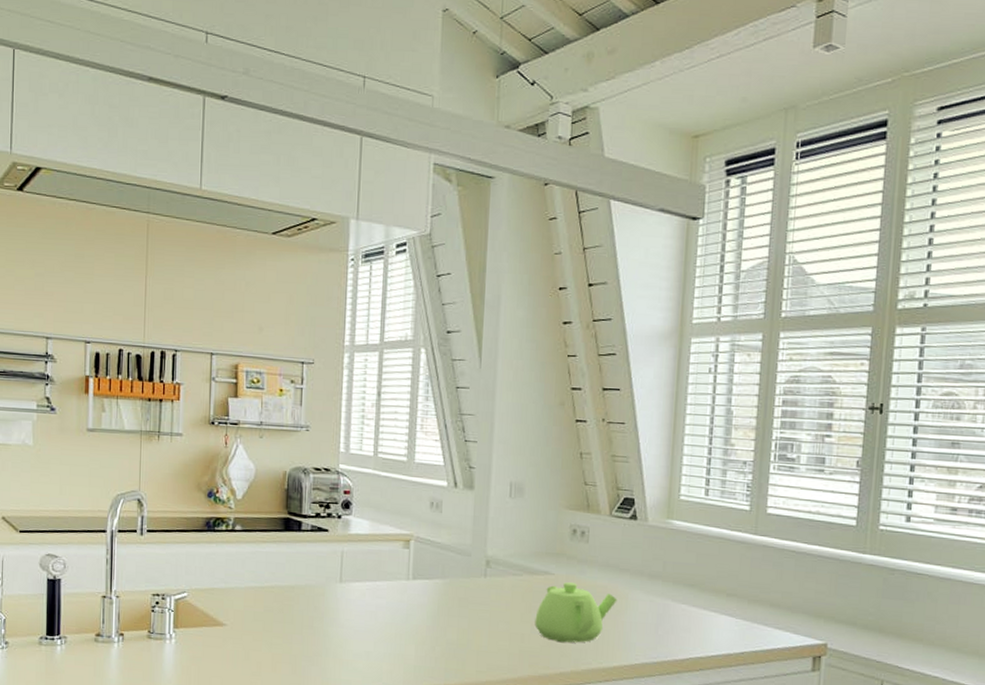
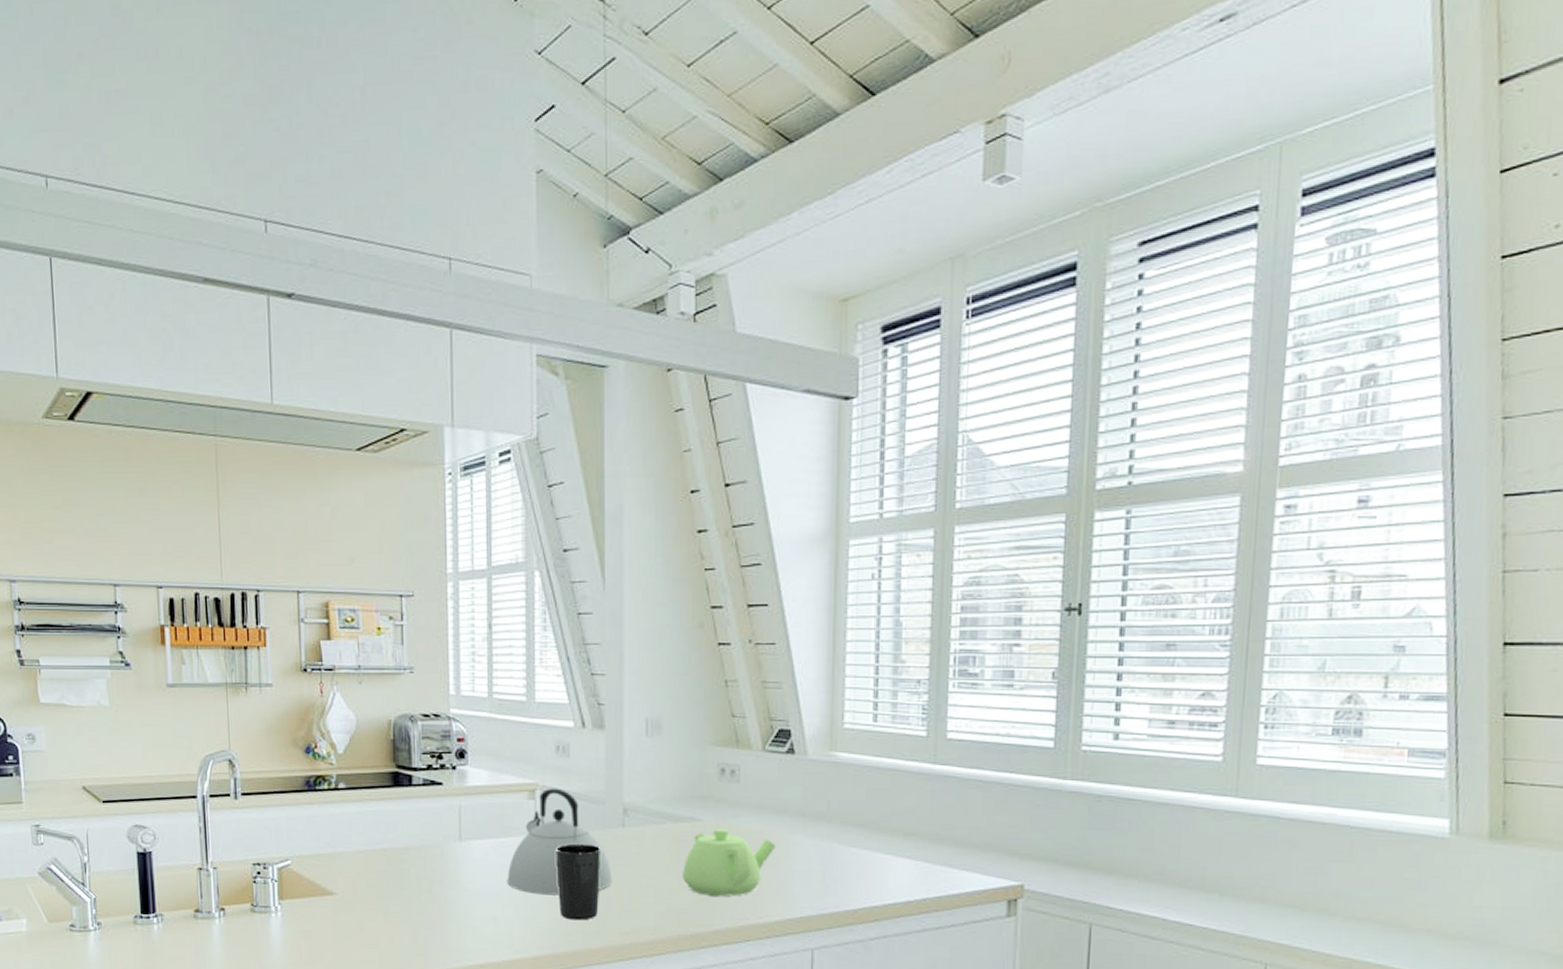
kettle: none [380,539,473,635] -> present [507,788,612,895]
cup: none [424,589,465,659] -> present [554,843,602,921]

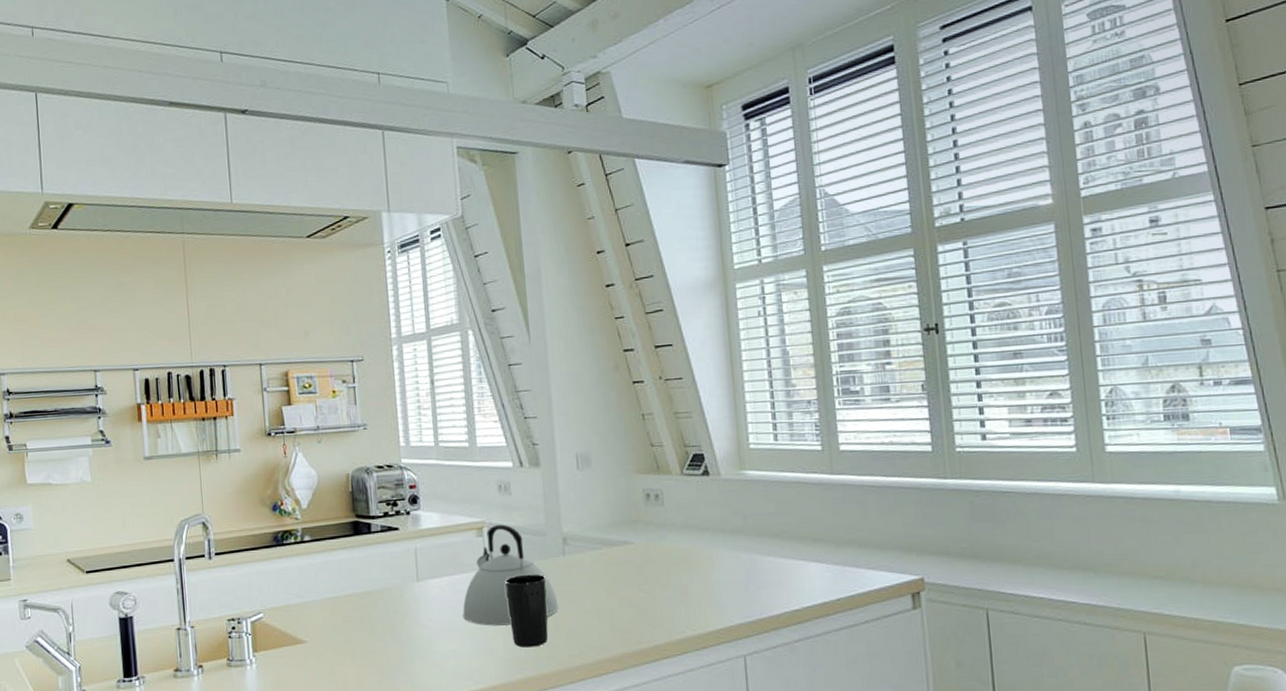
teapot: present [682,829,776,897] -> none [621,549,702,614]

